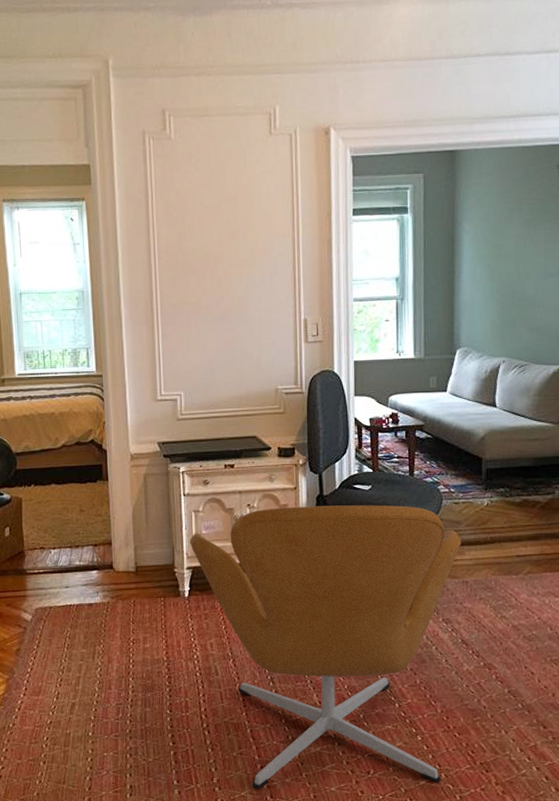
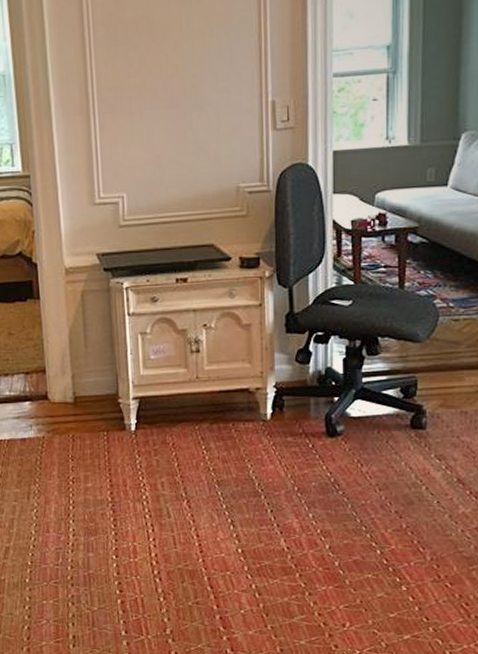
armchair: present [190,505,462,789] -> none [136,323,461,642]

